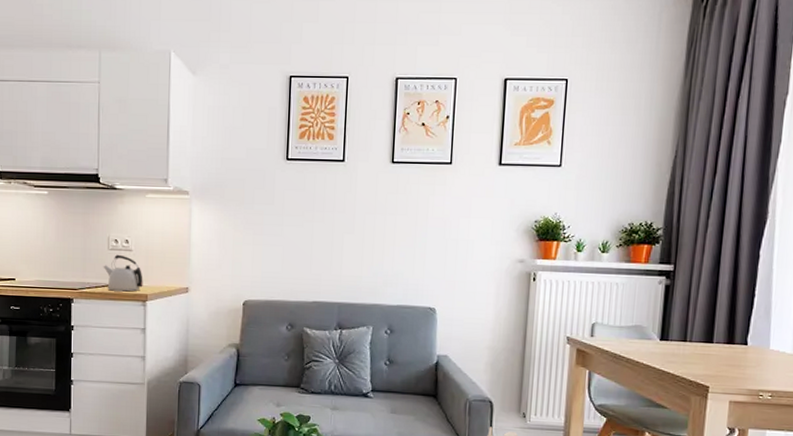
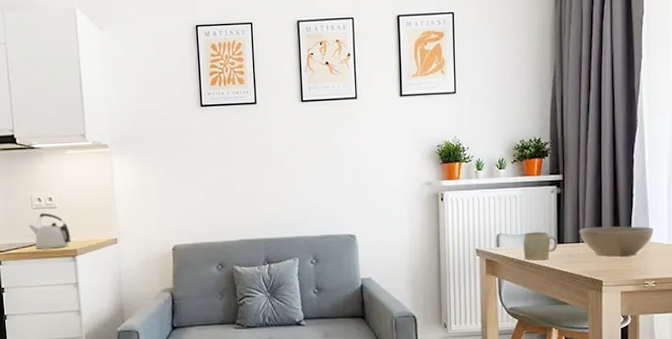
mug: none [620,324,661,357] -> present [523,232,558,261]
bowl: none [687,326,776,363] -> present [579,226,654,257]

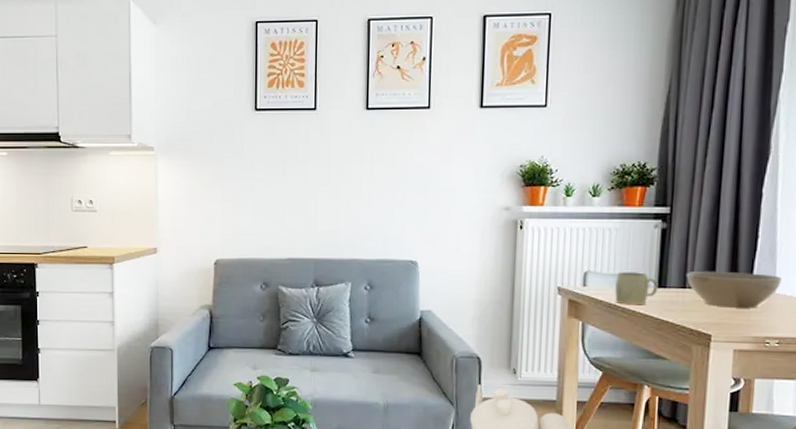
kettle: present [28,212,71,251] -> none [67,216,109,256]

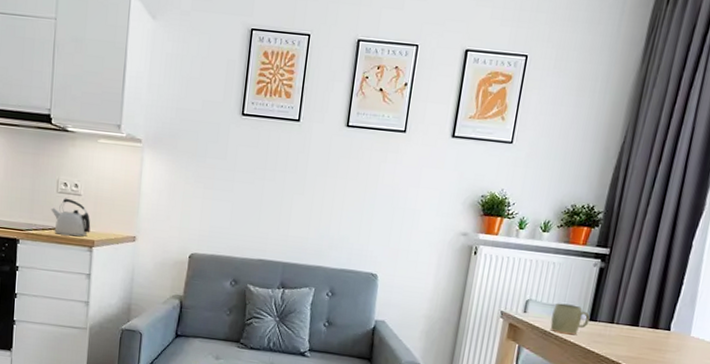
kettle: none [67,216,109,256] -> present [51,198,91,237]
bowl: present [686,271,782,308] -> none [615,309,698,348]

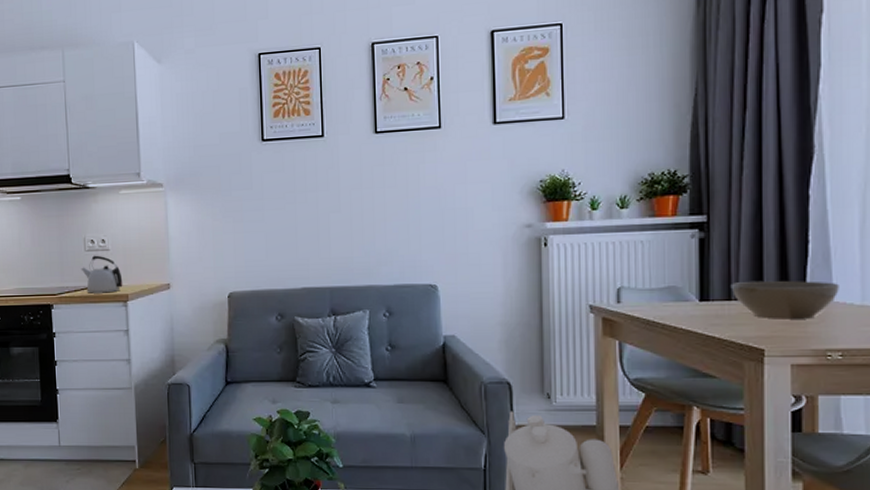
mug: present [550,303,591,335] -> none [653,285,700,321]
bowl: none [615,309,698,348] -> present [730,280,839,319]

